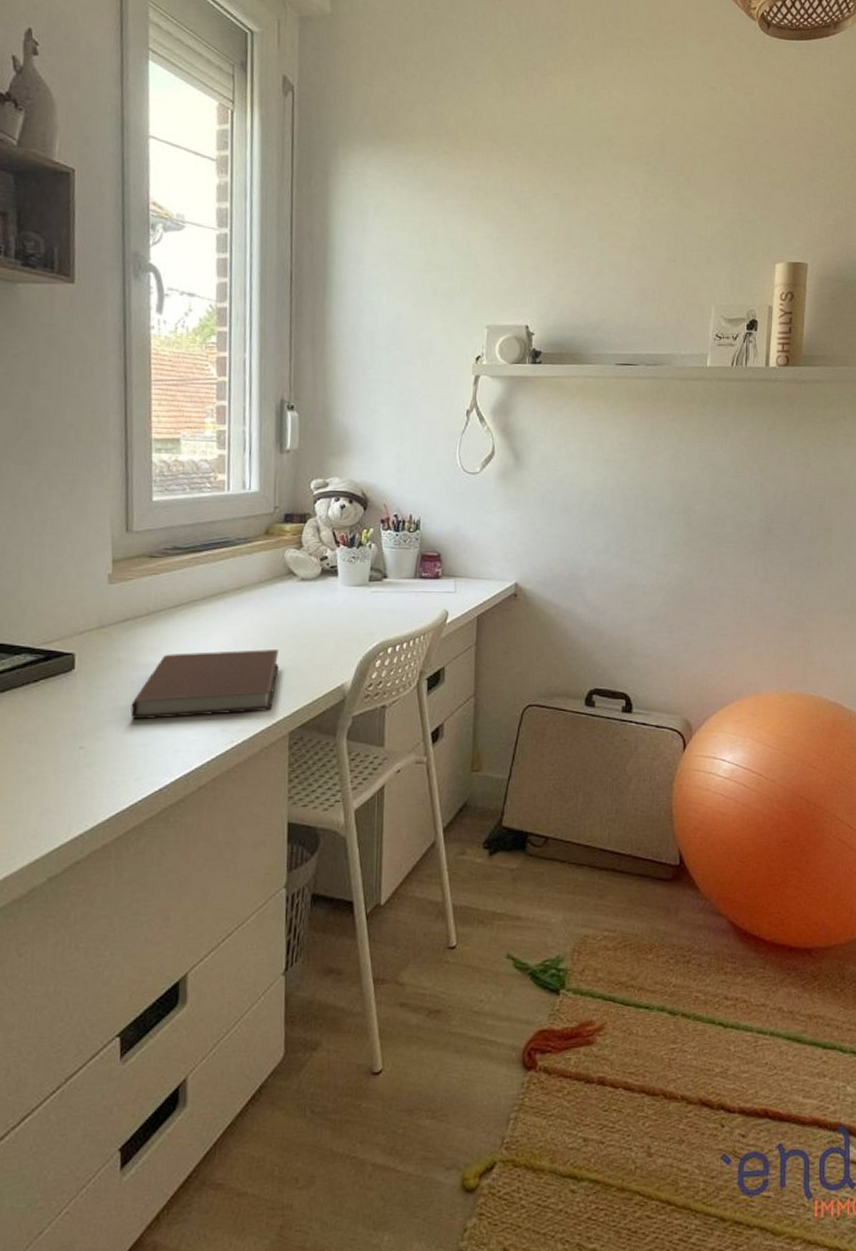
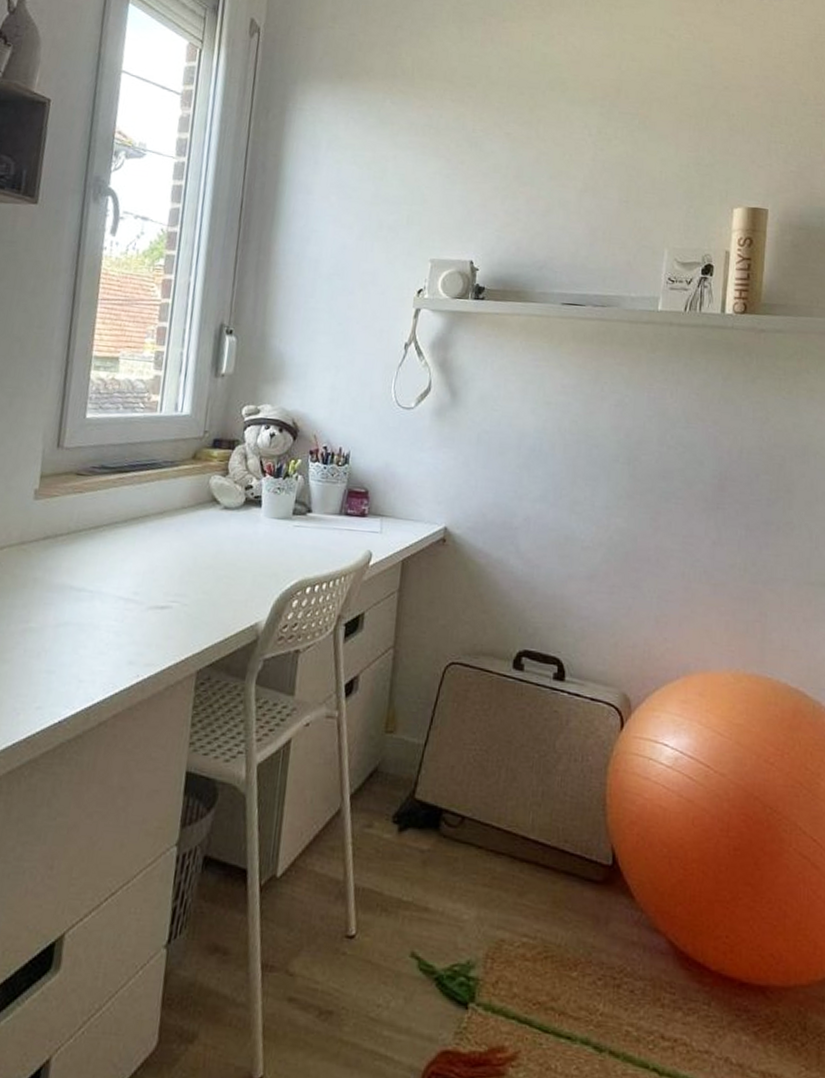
notebook: present [130,649,279,720] -> none [39,576,194,646]

